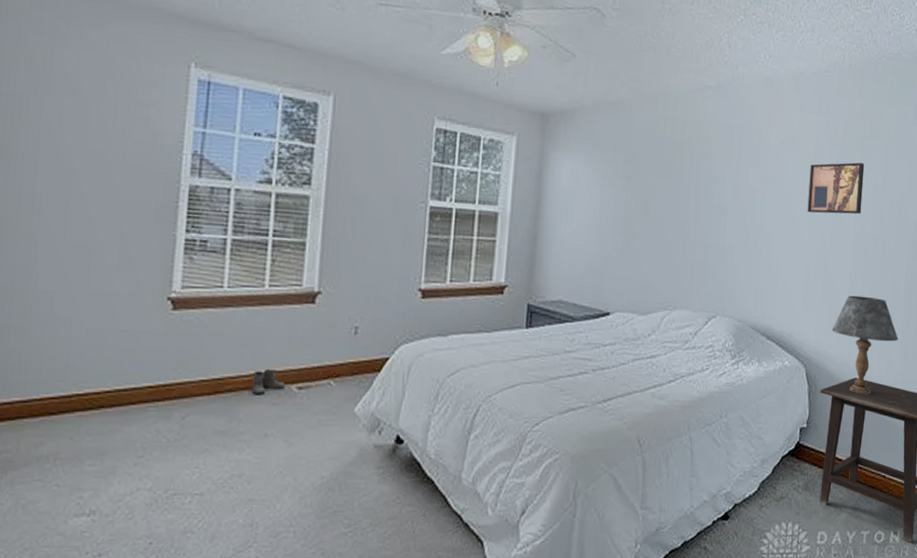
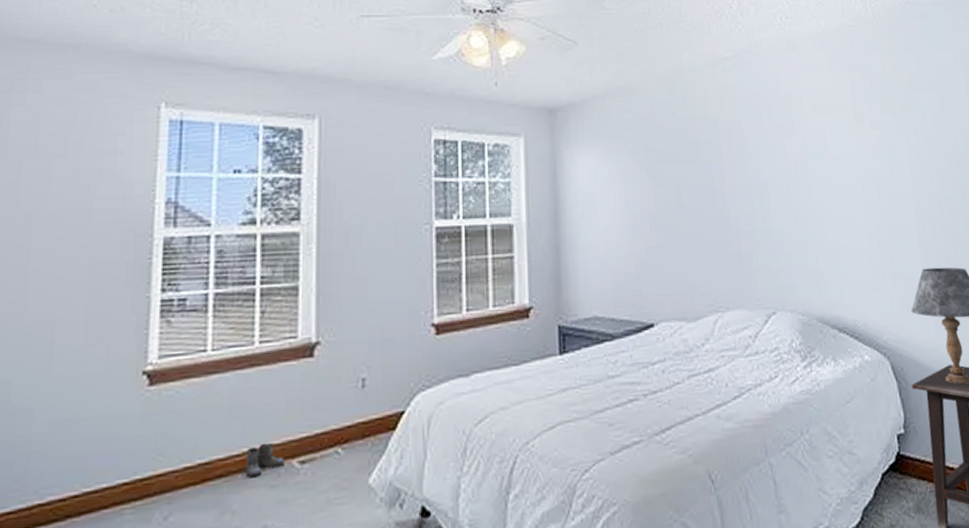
wall art: present [807,162,865,215] -> none [851,118,918,181]

